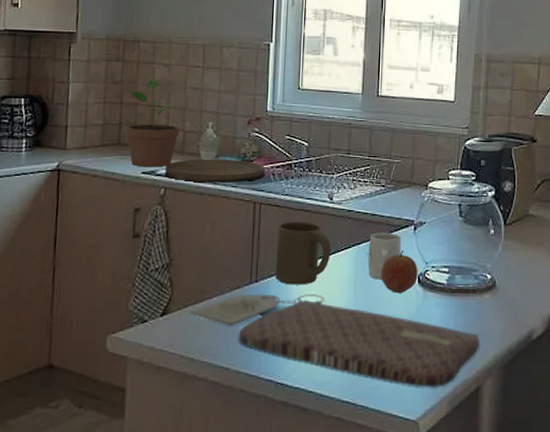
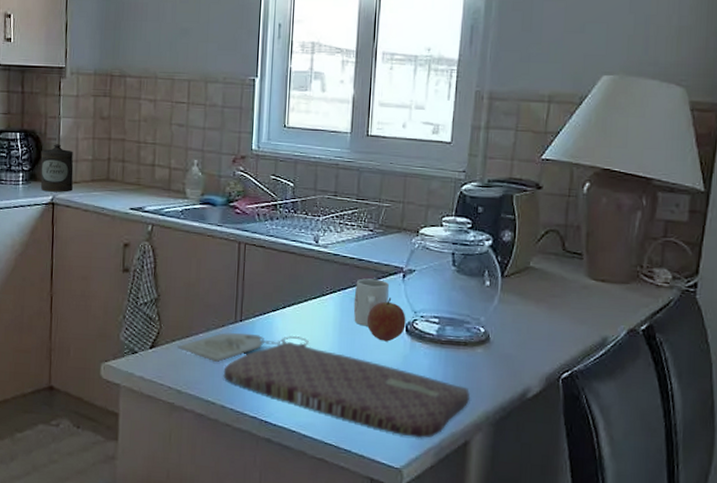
canister: none [45,109,82,158] -> present [40,144,74,193]
potted plant: present [126,79,180,167] -> none [114,115,166,204]
cutting board: present [165,159,266,184] -> none [152,196,250,222]
cup: present [275,221,331,285] -> none [259,263,316,327]

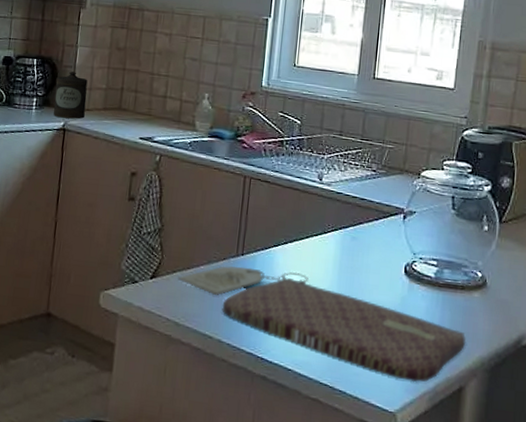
mug: present [353,278,390,326] -> none [353,217,390,266]
fruit: present [366,297,406,342] -> none [366,238,405,282]

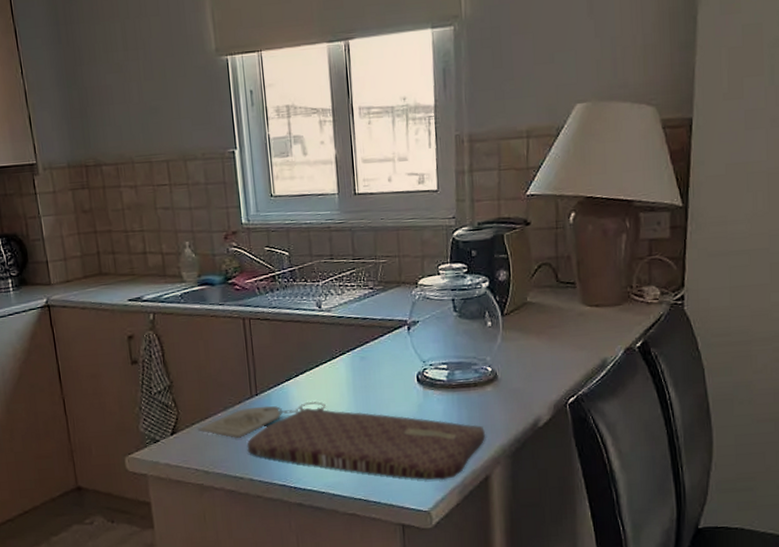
canister: present [53,71,88,119] -> none [26,244,66,295]

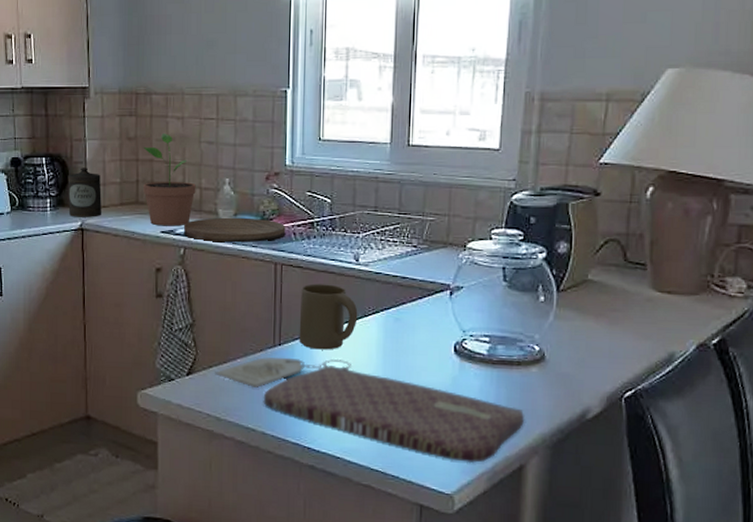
canister: none [26,244,66,295] -> present [67,168,102,217]
potted plant: none [101,203,158,295] -> present [143,134,196,226]
cutting board: none [150,277,250,305] -> present [184,217,286,243]
cup: none [271,332,327,395] -> present [299,283,358,350]

